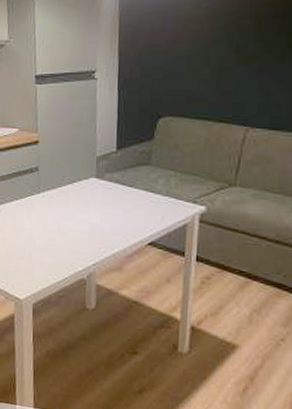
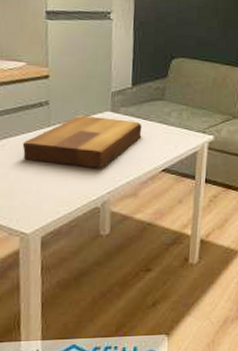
cutting board: none [16,181,128,238] -> present [22,115,142,168]

